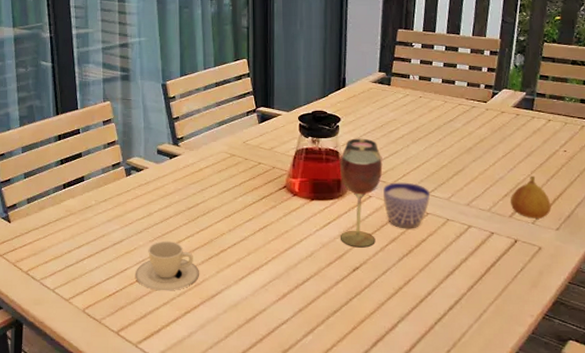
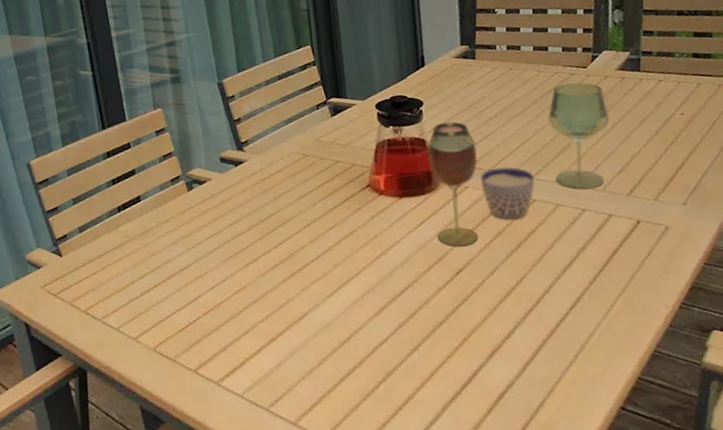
cup: present [135,240,199,291] -> none [208,259,282,318]
wine glass: none [448,114,502,209] -> present [548,83,610,190]
fruit: present [510,175,551,219] -> none [626,145,675,194]

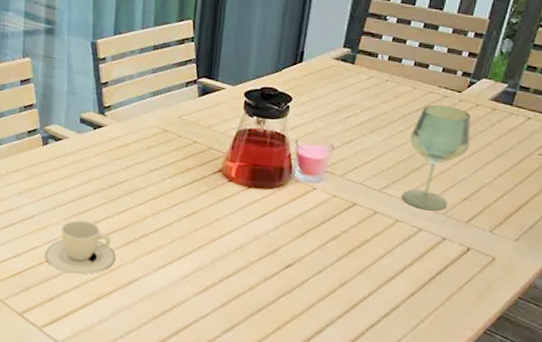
cup: none [208,259,282,318] -> present [44,220,116,275]
wineglass: present [427,121,478,247] -> none [276,122,334,244]
cup: present [480,167,536,221] -> none [328,175,382,228]

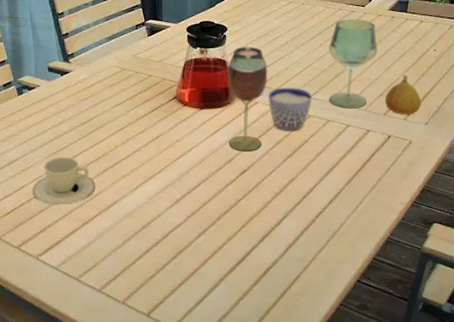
wineglass: none [276,122,334,244] -> present [226,46,268,152]
cup: none [328,175,382,228] -> present [268,87,313,132]
fruit: none [469,179,514,227] -> present [384,75,421,115]

